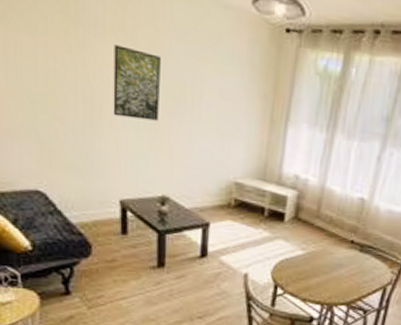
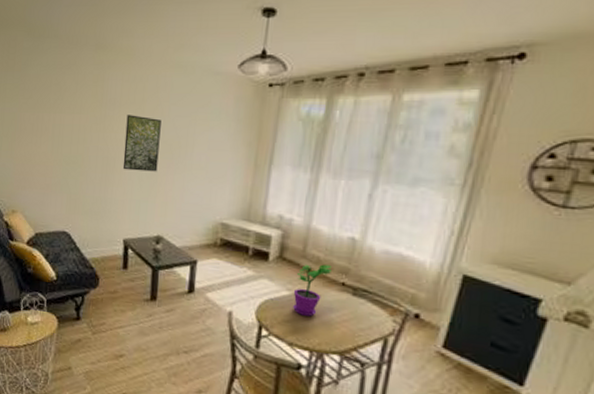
flower pot: none [307,224,343,273] -> present [293,264,332,317]

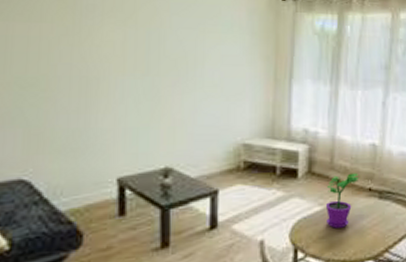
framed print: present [122,115,162,172] -> none [110,25,161,92]

